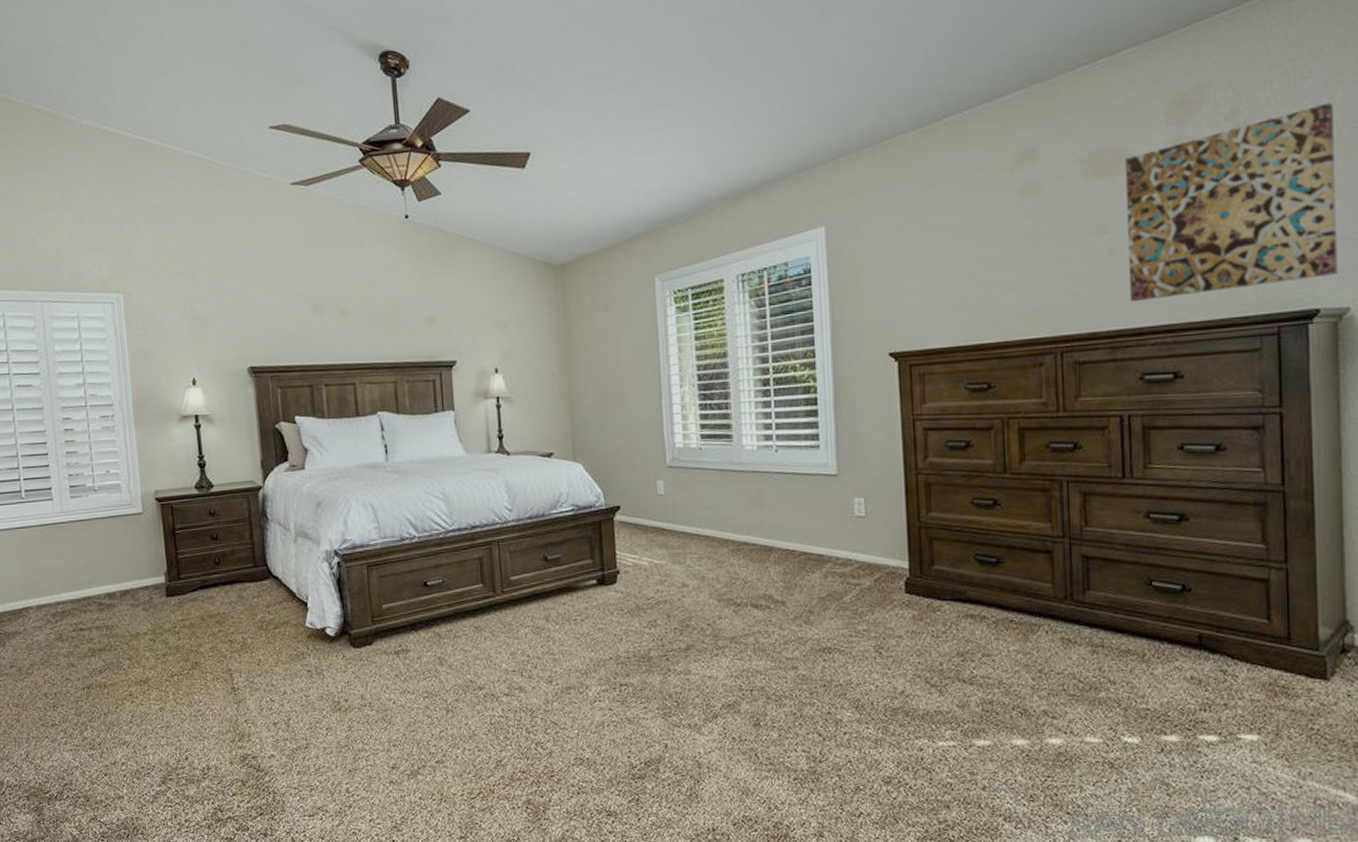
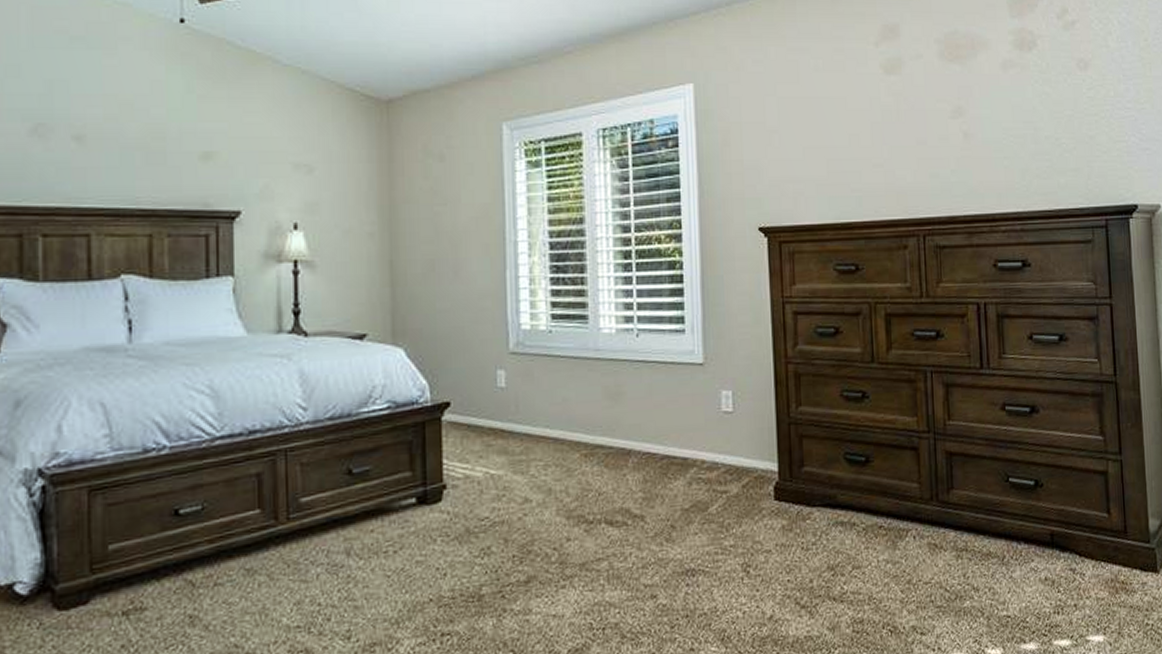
wall art: present [1124,102,1338,301] -> none [975,13,1150,187]

